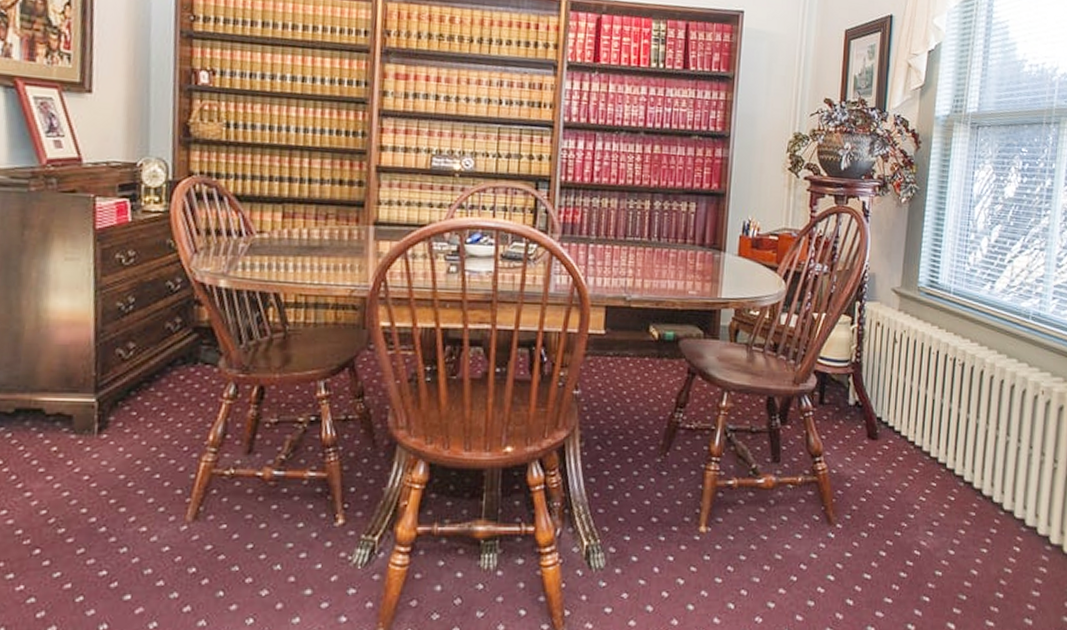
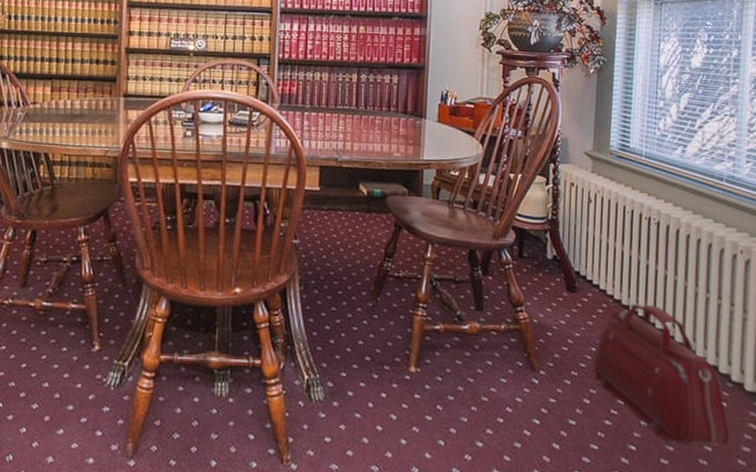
handbag: none [891,449,1021,592] -> present [593,303,729,446]

